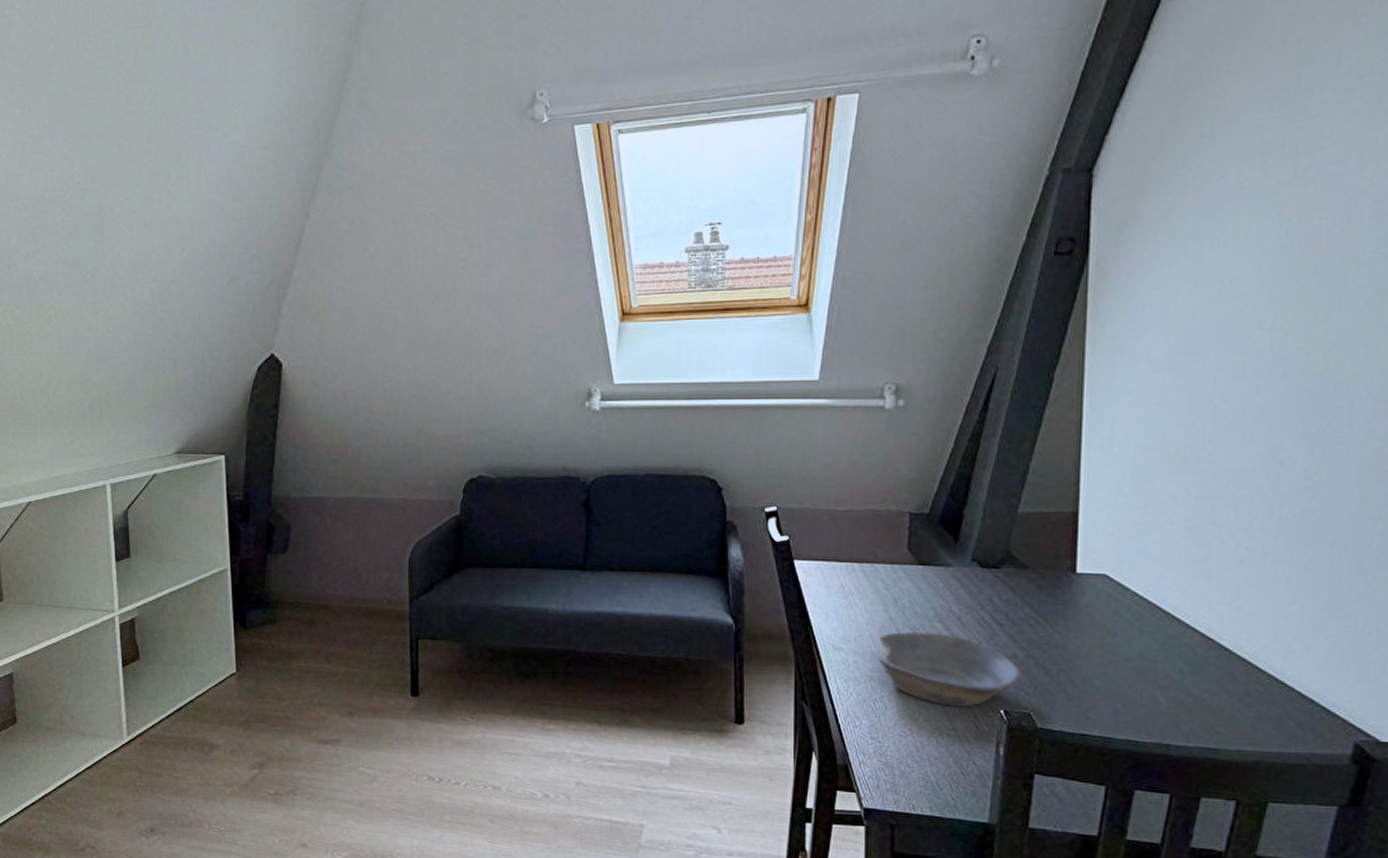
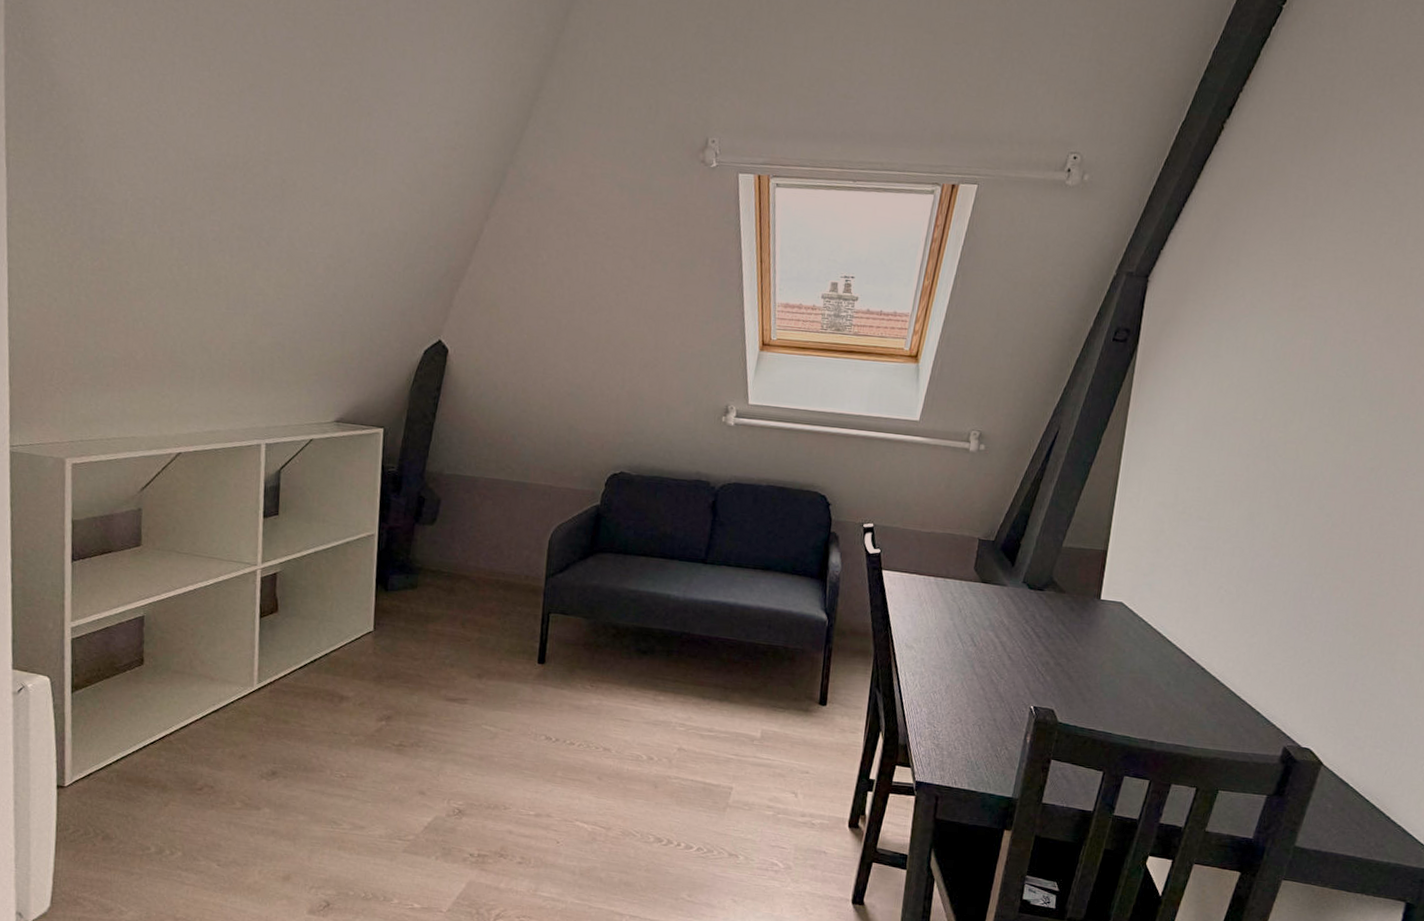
bowl: present [878,632,1021,707] -> none [942,637,1050,702]

